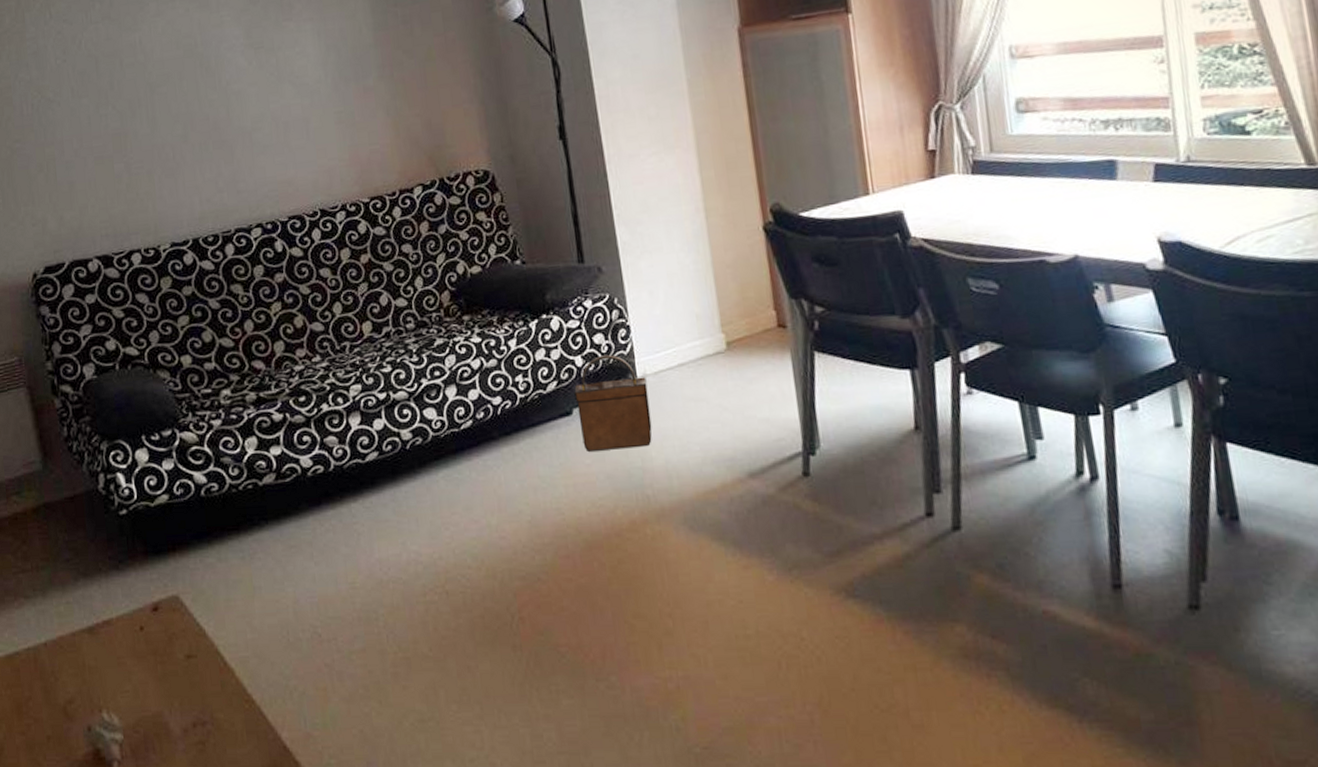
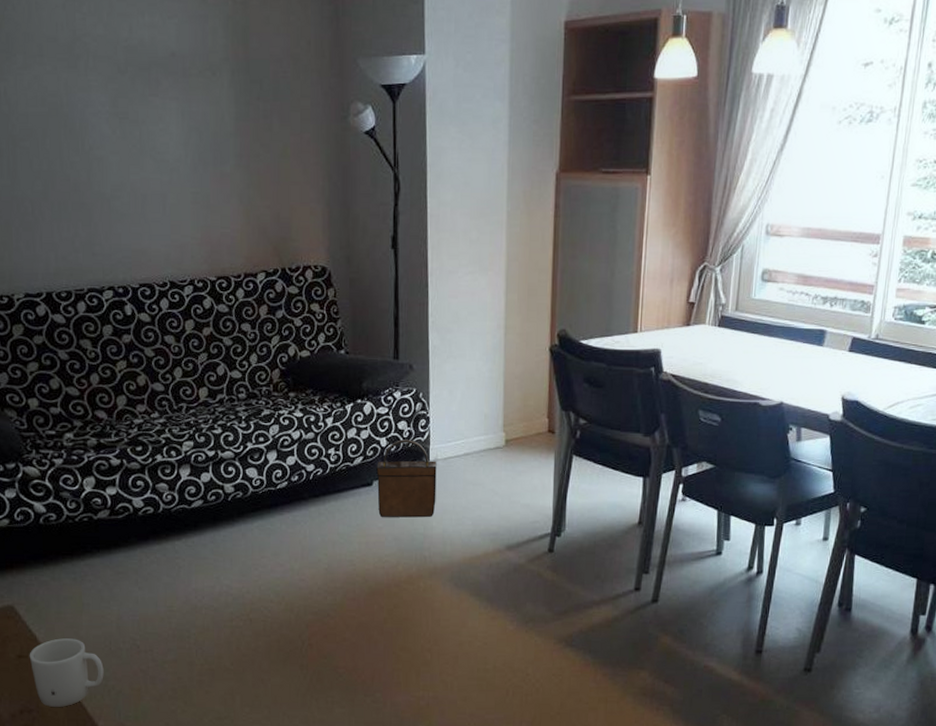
mug: none [198,630,284,717] -> present [29,638,104,707]

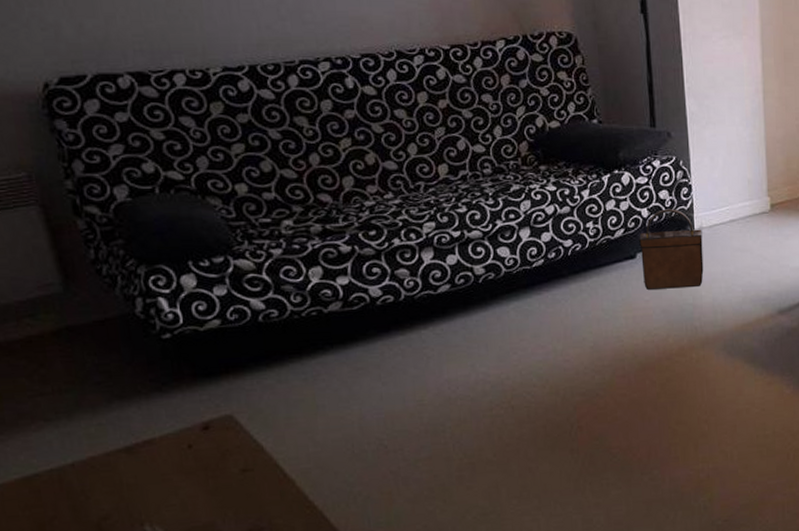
mug: present [29,638,104,707] -> none [255,445,348,522]

